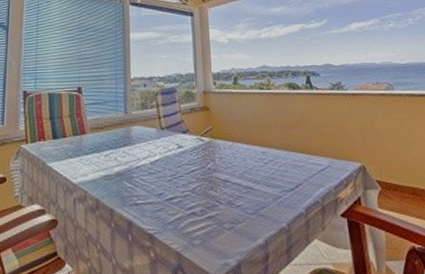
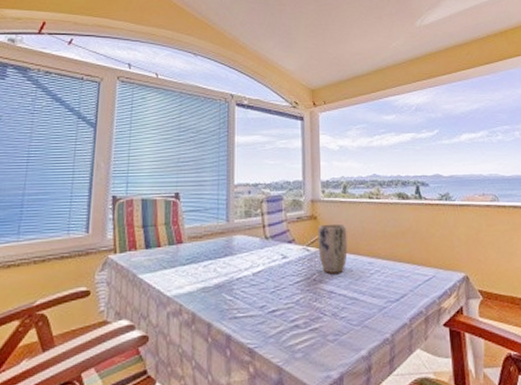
plant pot: none [211,114,241,163] -> present [318,223,348,273]

